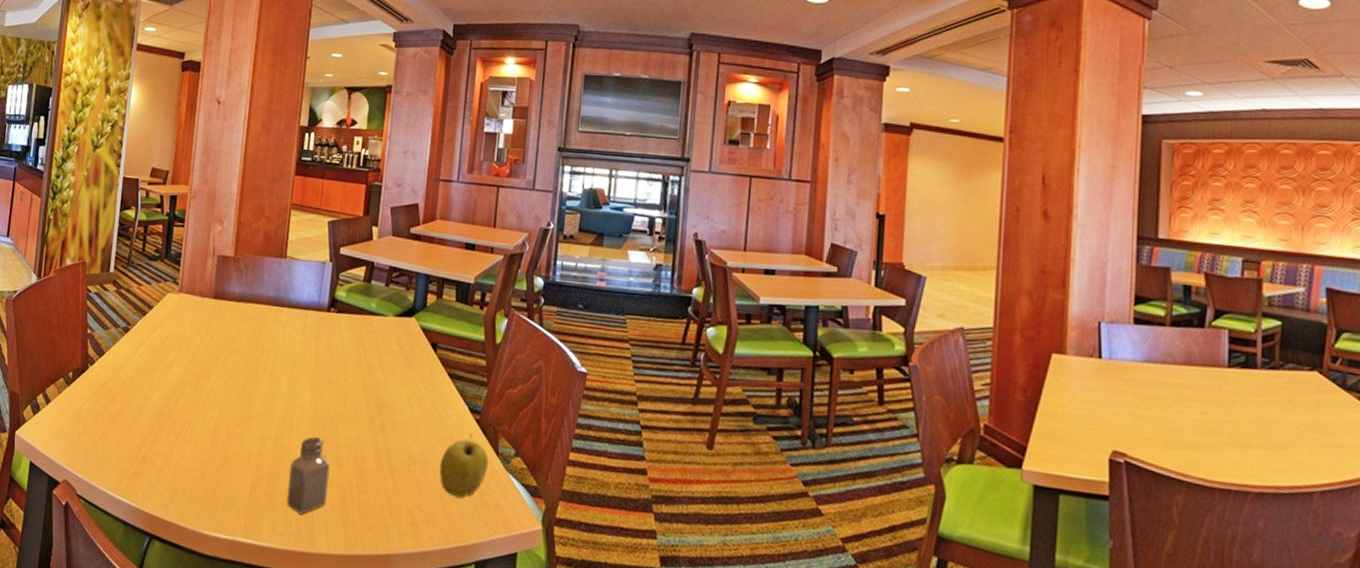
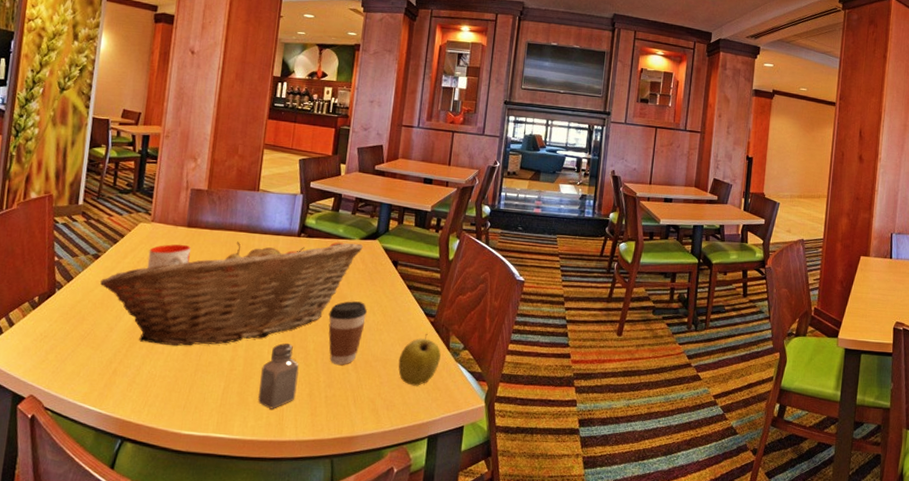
fruit basket: none [130,316,398,435] -> present [100,241,363,347]
mug: none [174,317,217,345] -> present [147,244,191,269]
coffee cup: none [361,390,404,467] -> present [328,301,368,365]

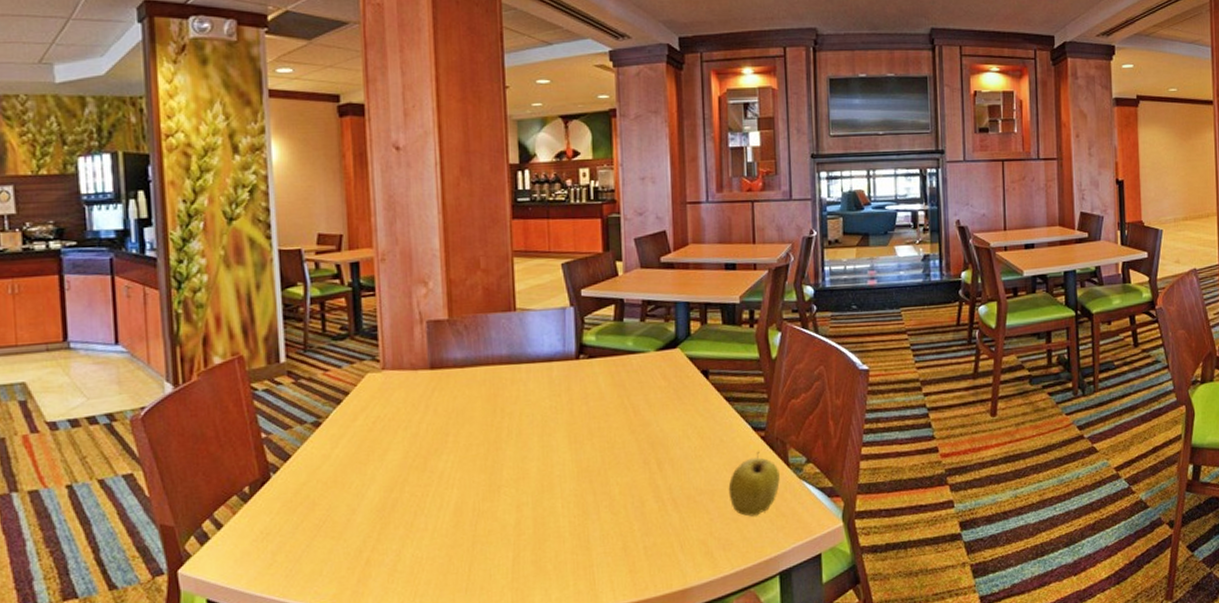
fruit basket: present [100,241,363,347] -> none [328,356,662,520]
mug: present [147,244,191,269] -> none [385,391,440,428]
saltshaker: present [258,343,299,409] -> none [558,491,607,574]
coffee cup: present [328,301,368,365] -> none [631,426,680,507]

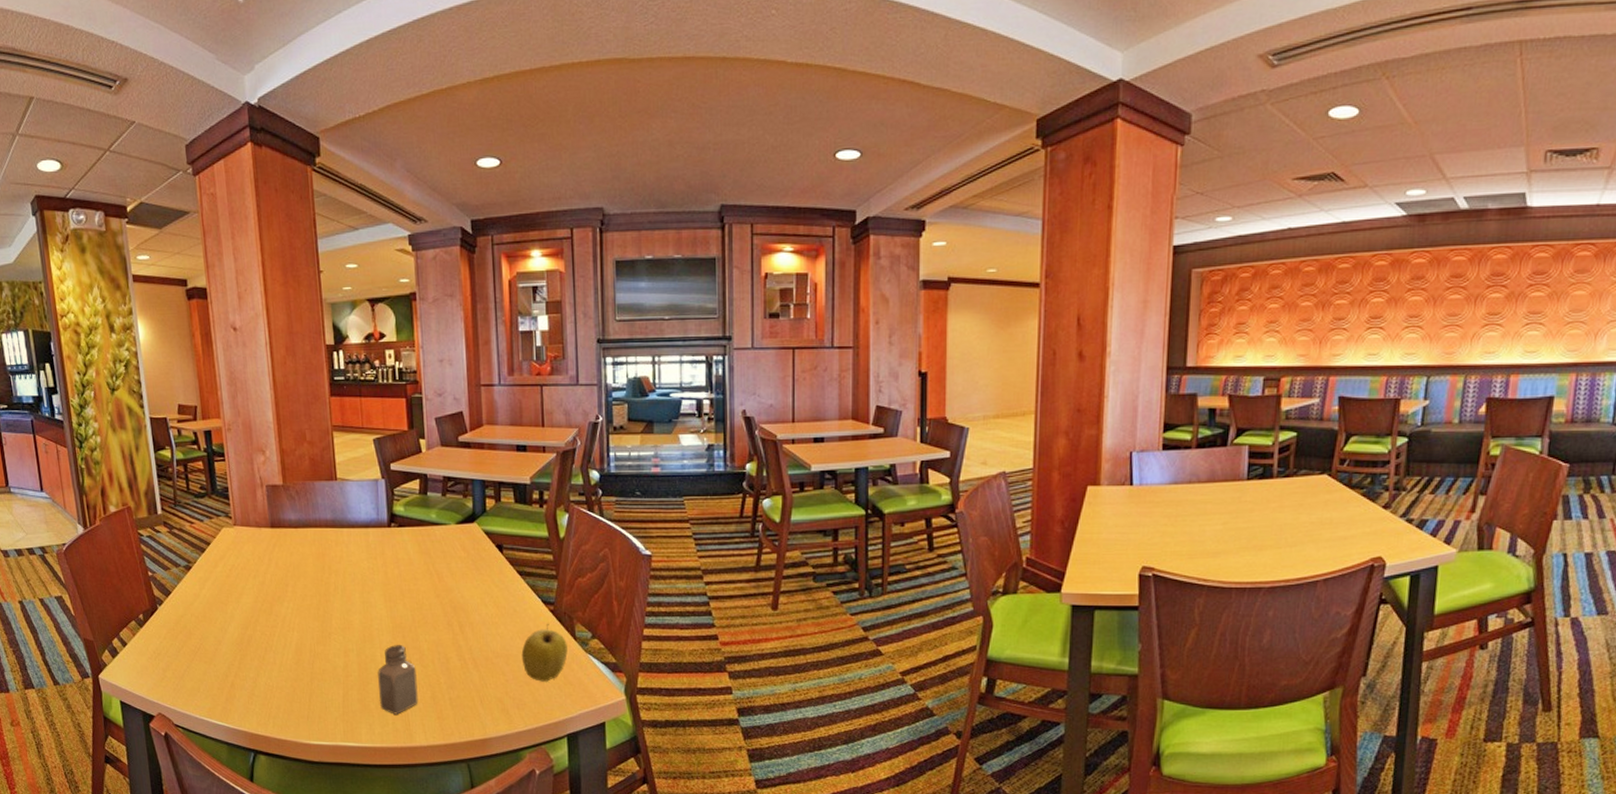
saltshaker: none [558,491,607,574] -> present [378,645,418,715]

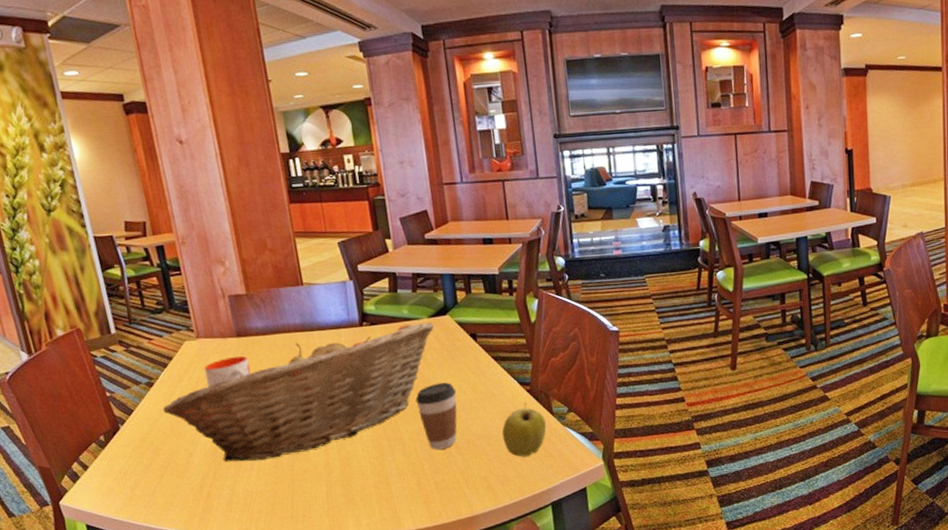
fruit basket: none [198,528,461,656] -> present [163,322,435,462]
mug: none [238,547,281,576] -> present [203,355,251,387]
saltshaker: present [378,645,418,715] -> none [360,438,404,504]
coffee cup: none [437,594,479,664] -> present [415,382,457,450]

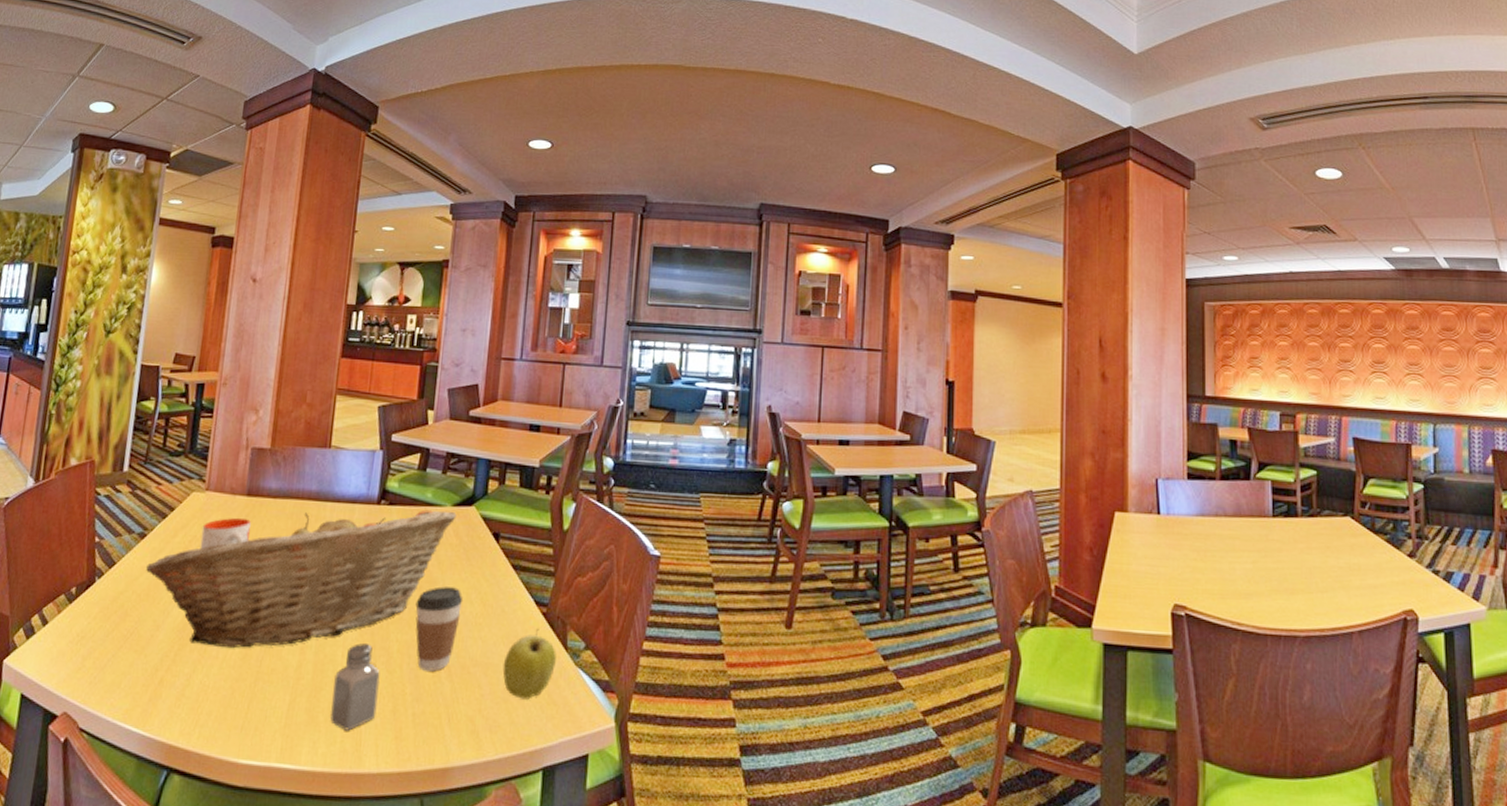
saltshaker: none [360,438,404,504] -> present [330,643,380,731]

